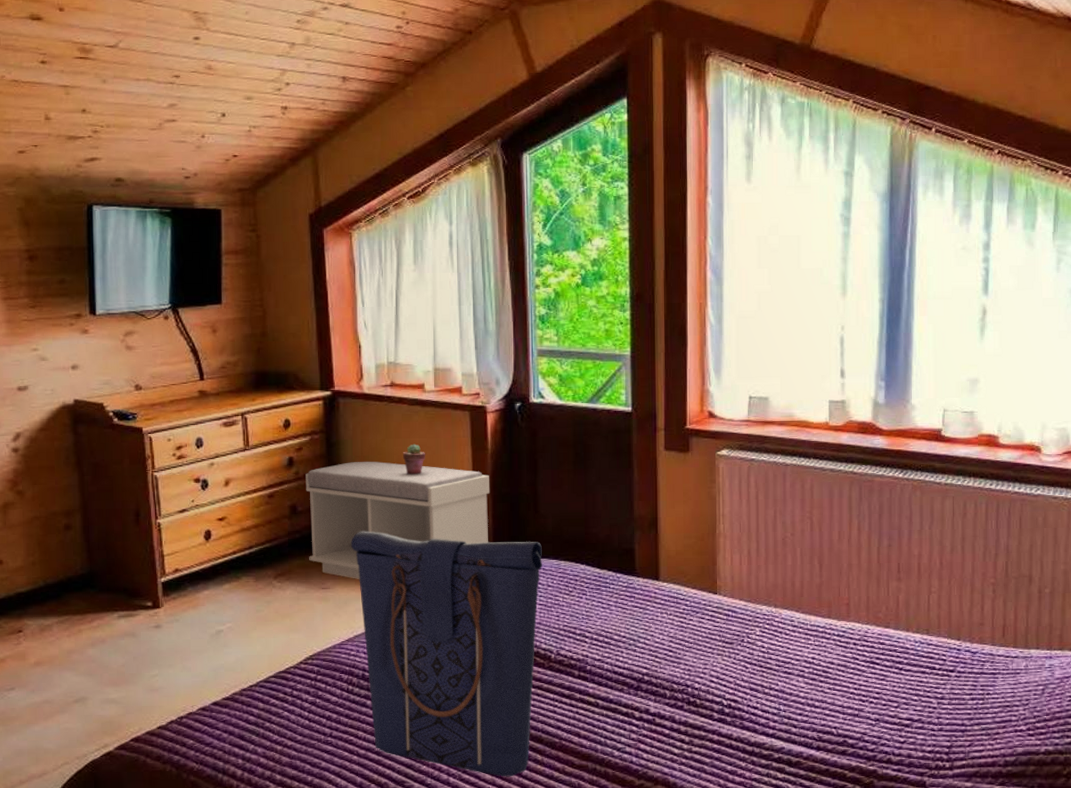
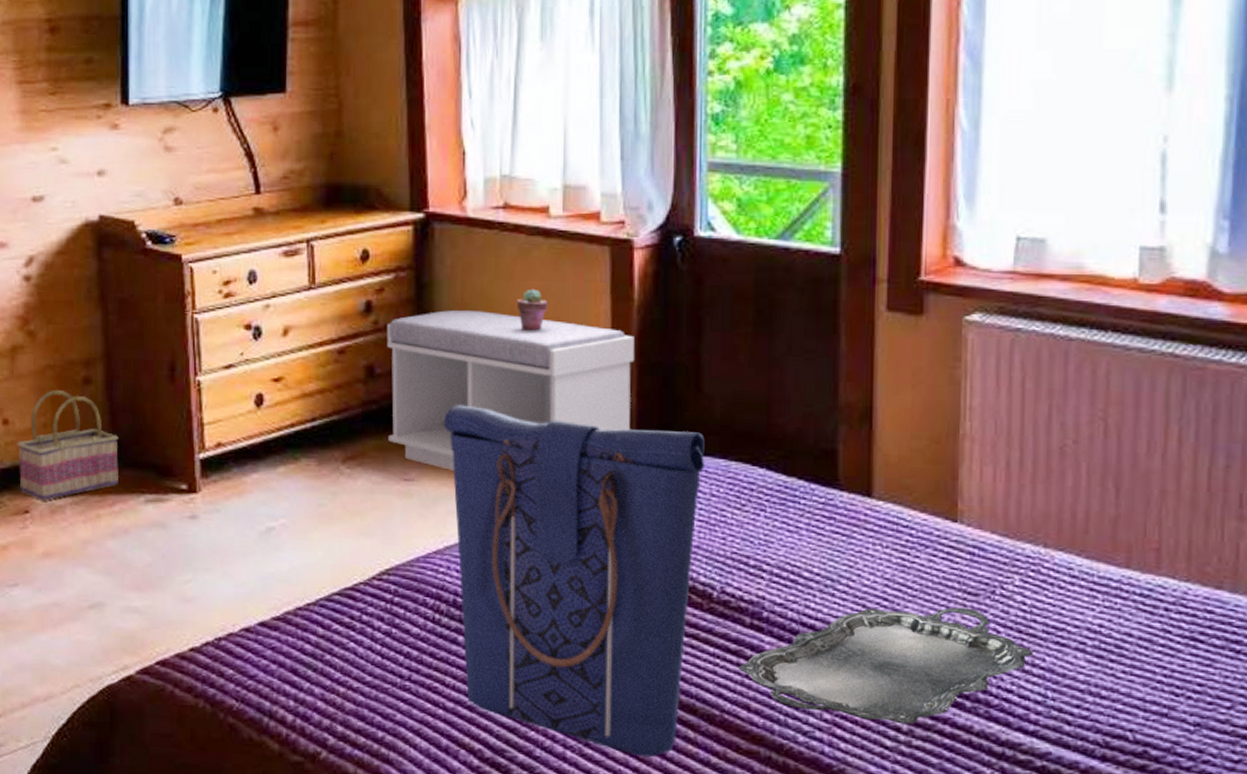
basket: none [10,534,97,621] -> present [17,389,120,500]
serving tray: none [571,653,771,737] -> present [738,607,1034,725]

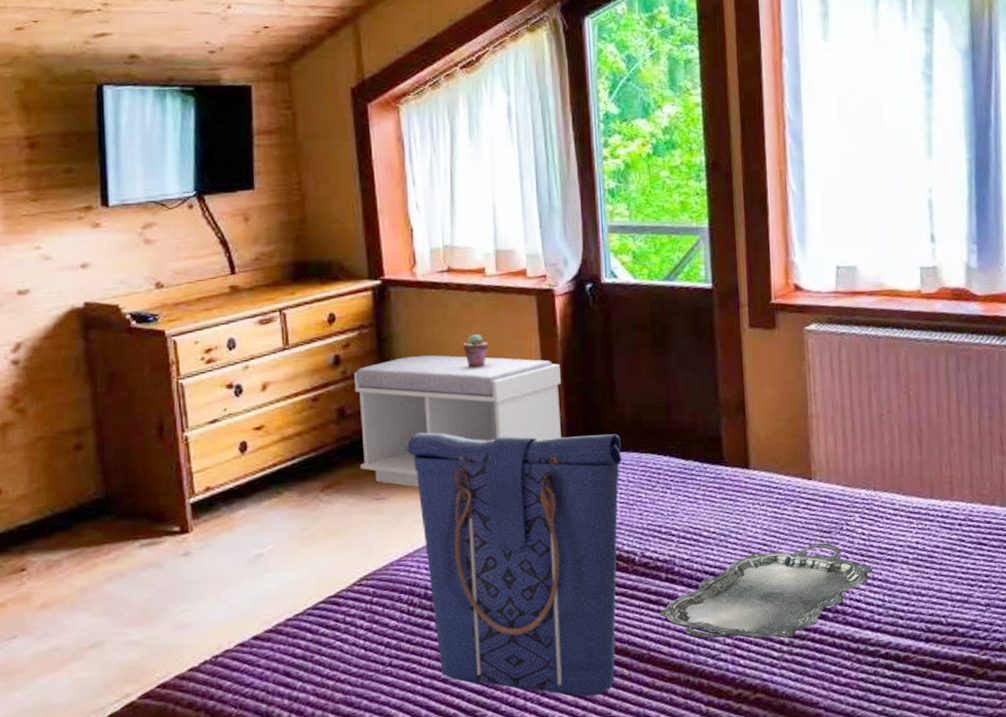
basket: present [17,389,120,500] -> none [11,457,114,557]

